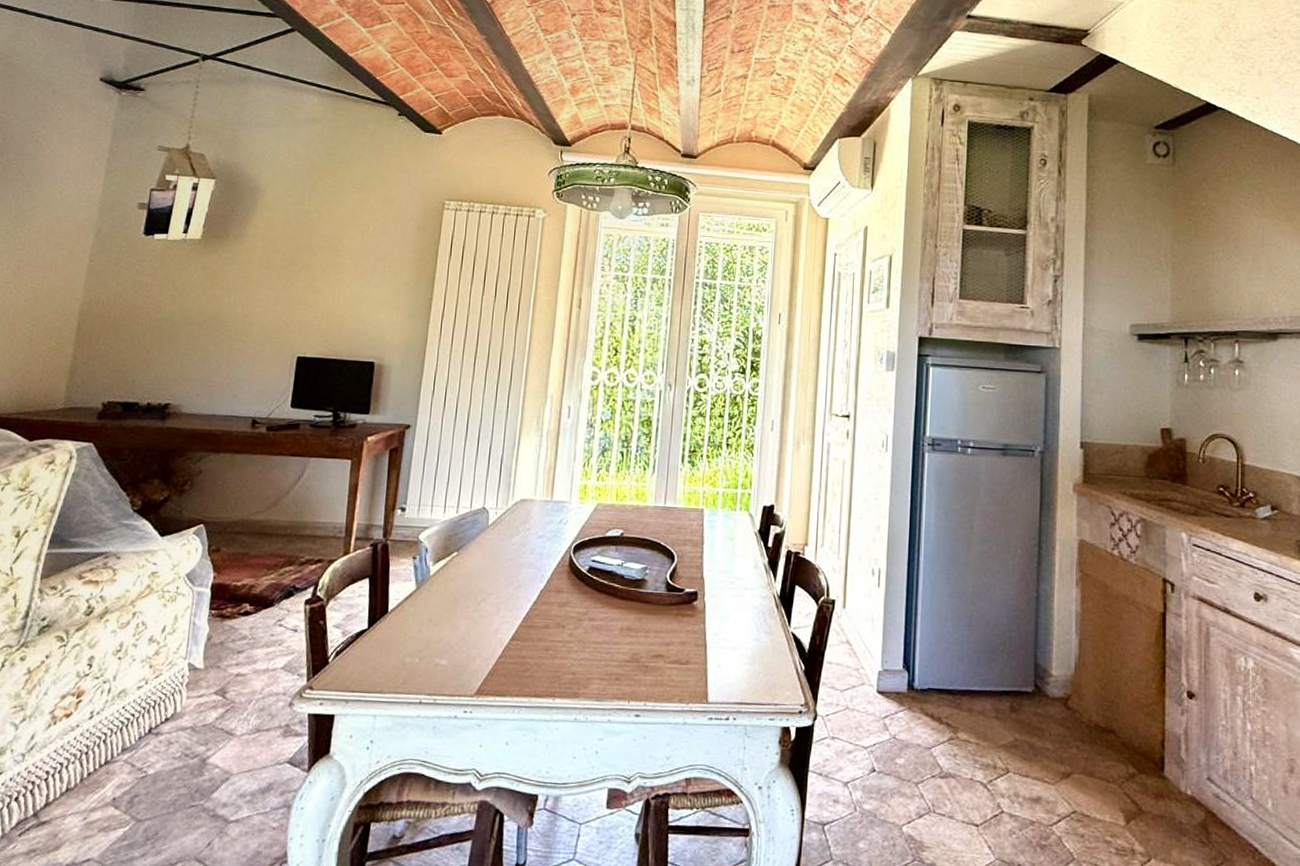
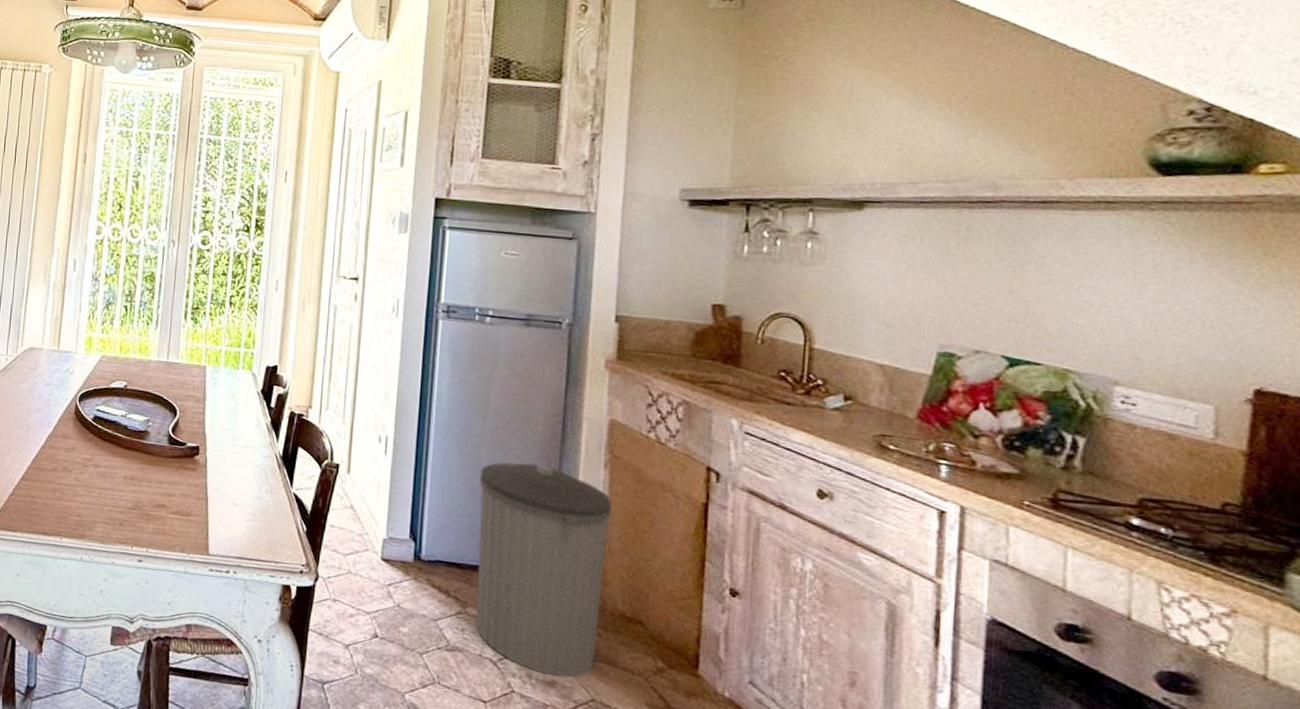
trash can: none [966,585,1084,793] -> present [476,462,612,678]

